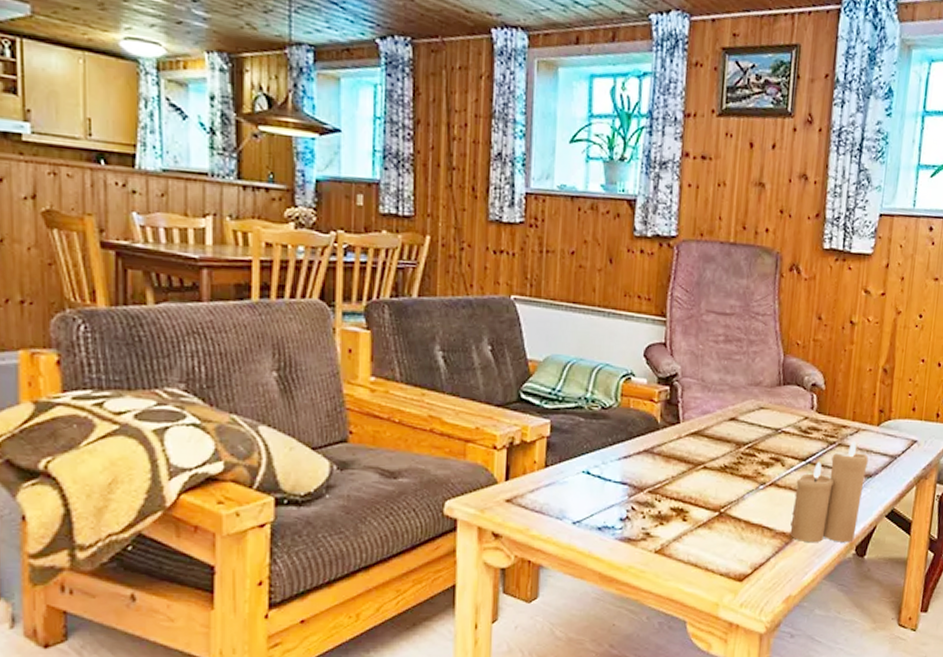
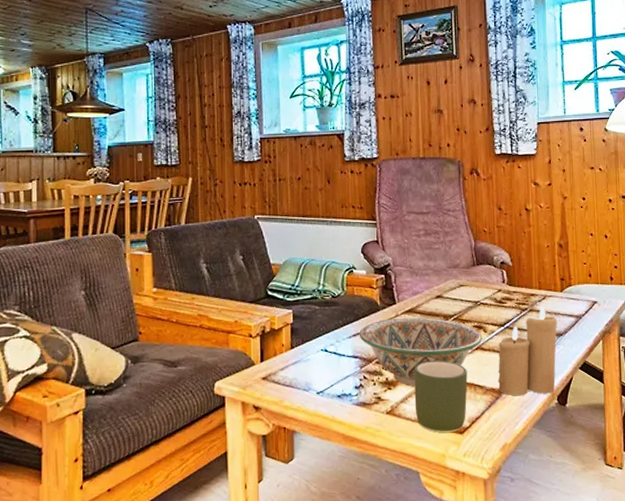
decorative bowl: none [630,440,779,523] -> present [359,317,483,386]
mug: none [689,495,756,580] -> present [414,361,468,434]

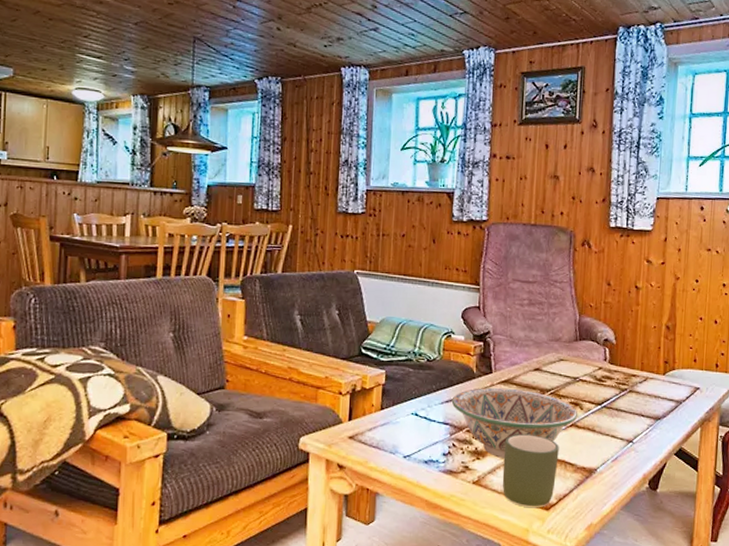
candle: present [498,305,557,396] -> none [589,387,657,477]

